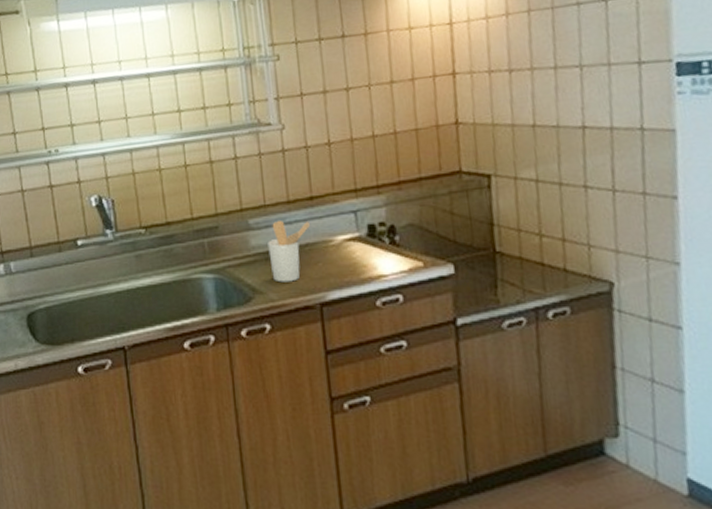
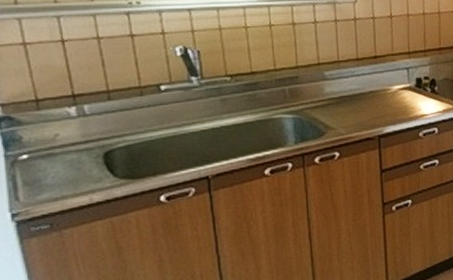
utensil holder: present [267,220,311,283] -> none [339,73,374,121]

